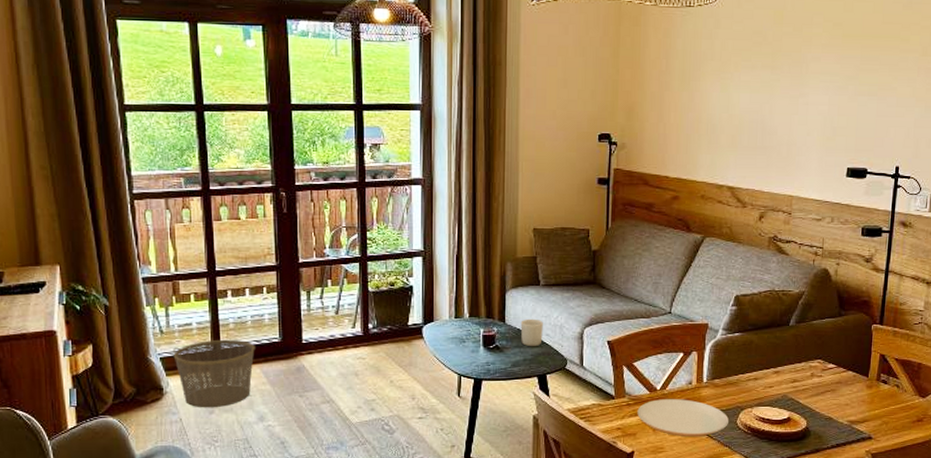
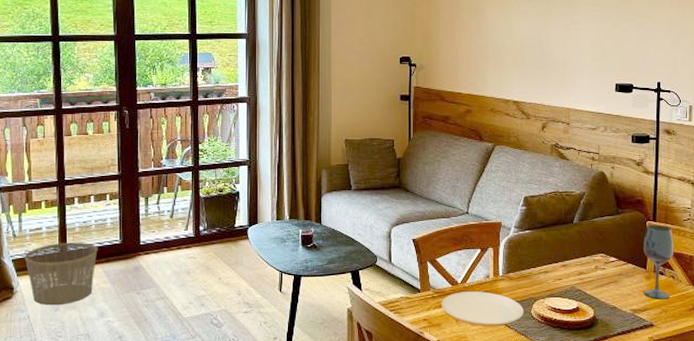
mug: present [520,318,543,346] -> none [335,220,355,245]
wineglass: none [863,328,901,410] -> present [643,224,673,300]

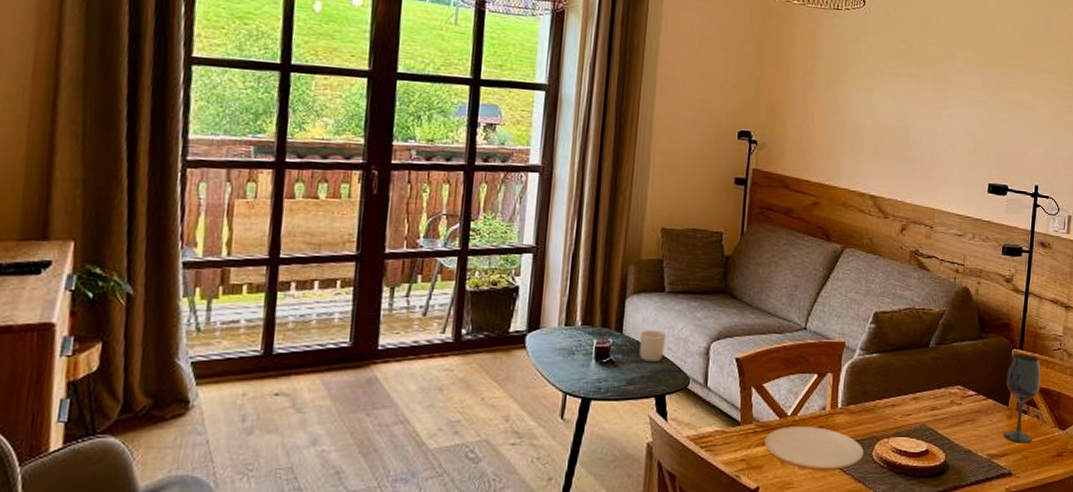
basket: present [24,242,98,305] -> none [209,341,318,426]
mug: none [335,220,355,245] -> present [639,329,666,361]

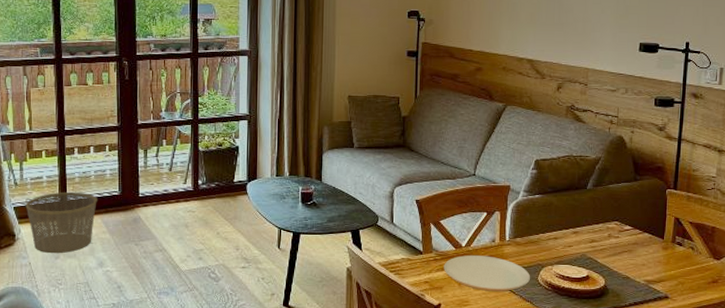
basket: none [209,341,318,426] -> present [25,191,97,253]
mug: present [639,329,666,361] -> none [335,178,357,203]
wineglass: present [1003,353,1041,443] -> none [659,193,695,271]

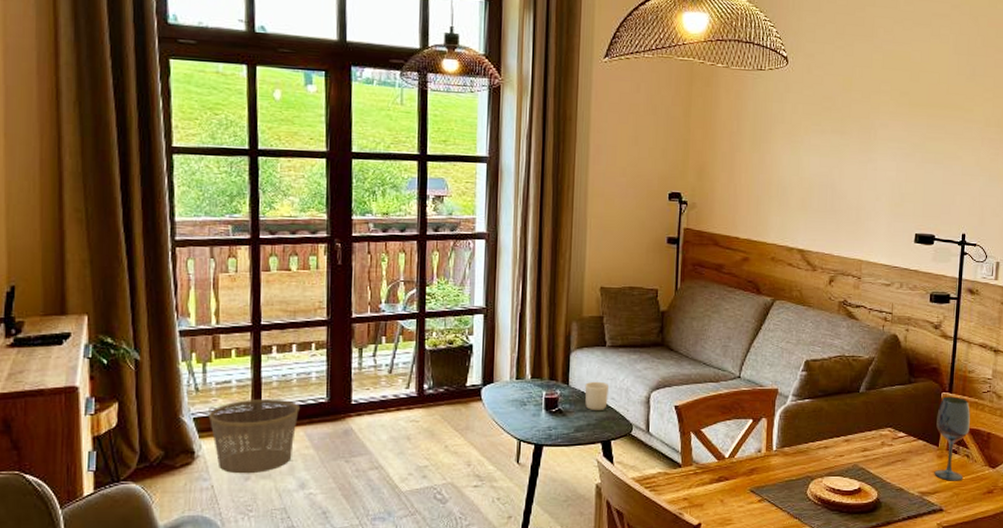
mug: none [335,178,357,203] -> present [584,381,608,410]
plate: present [444,255,530,292] -> none [704,468,798,509]
wineglass: none [659,193,695,271] -> present [934,396,970,481]

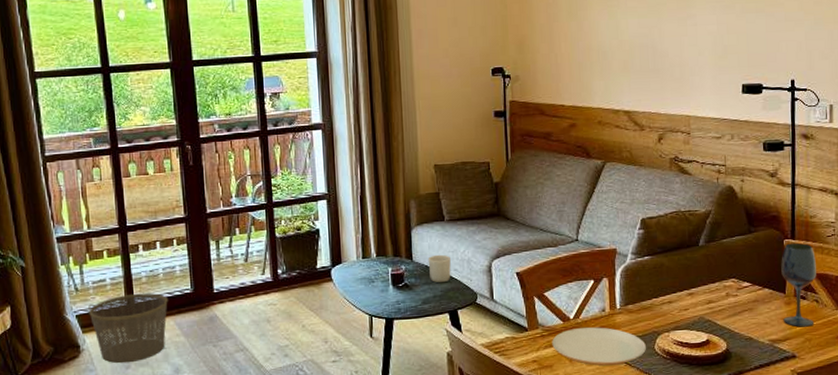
plate: none [704,468,798,509] -> present [552,327,646,366]

